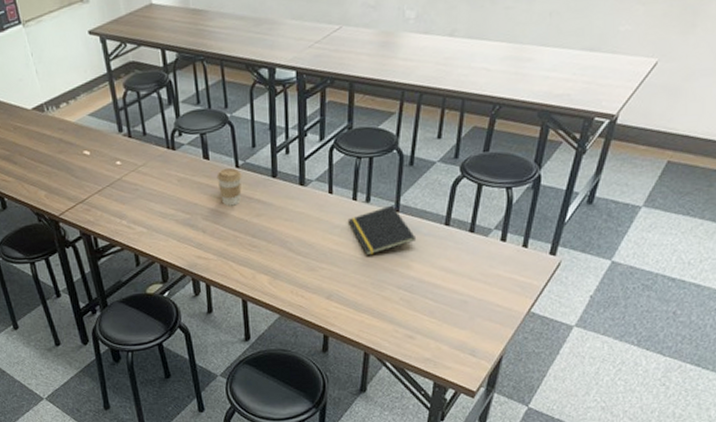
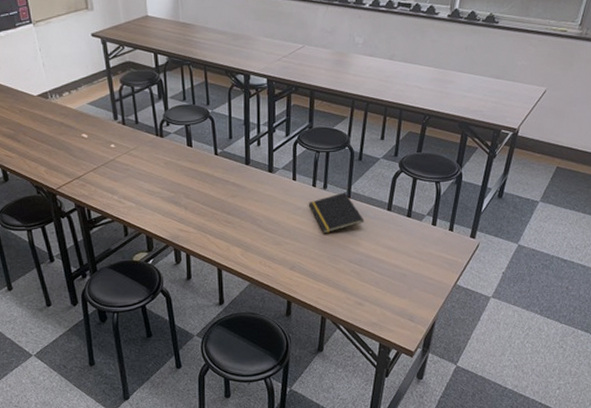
coffee cup: present [216,168,242,206] -> none [198,155,220,187]

